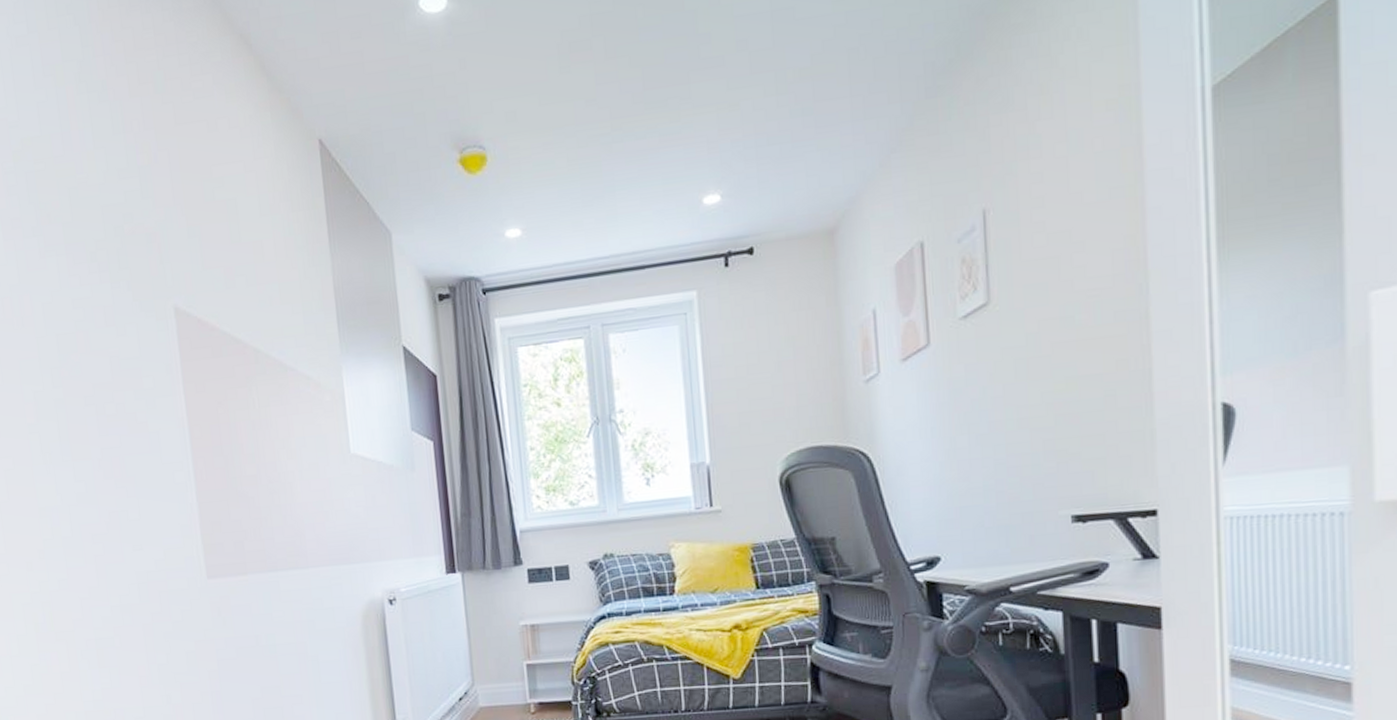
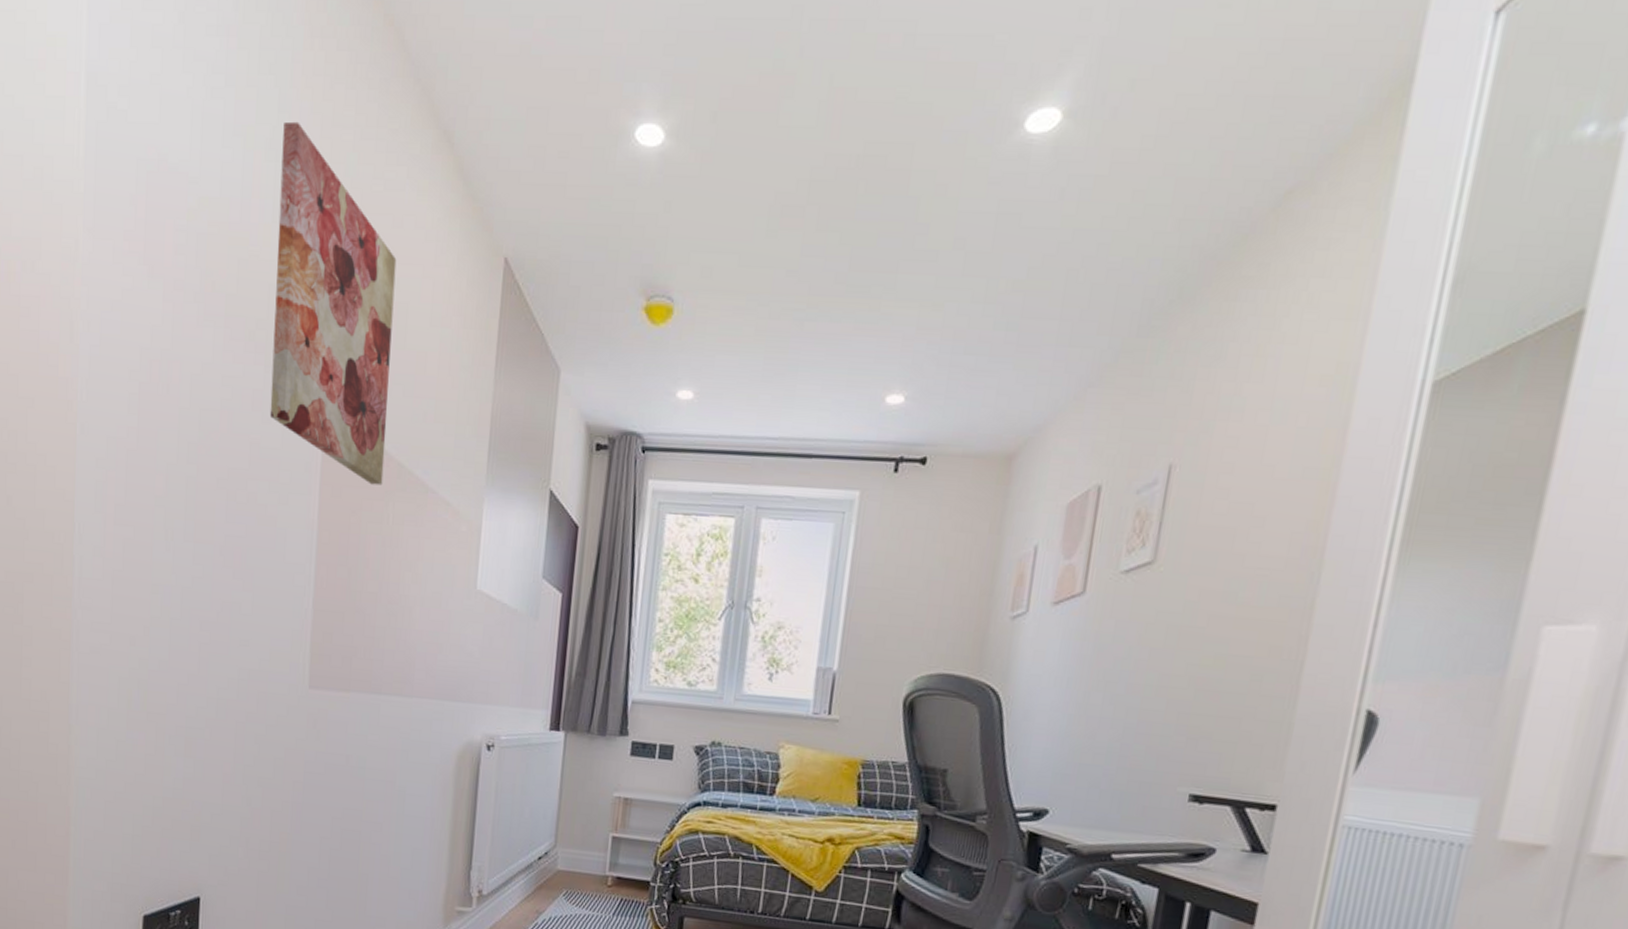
wall art: none [89,52,243,374] -> present [269,121,397,485]

